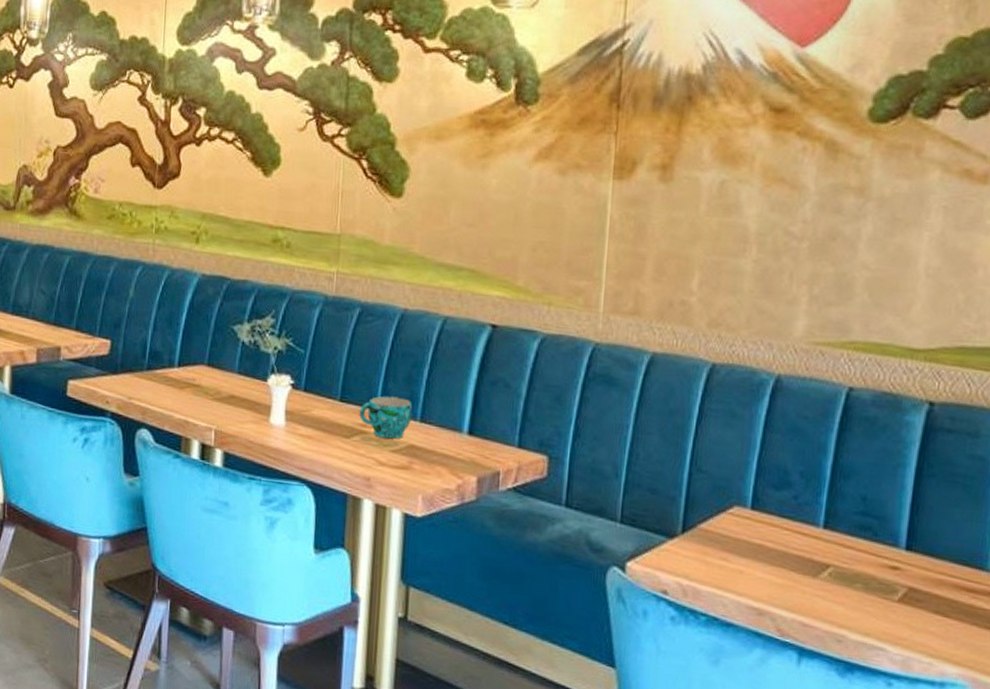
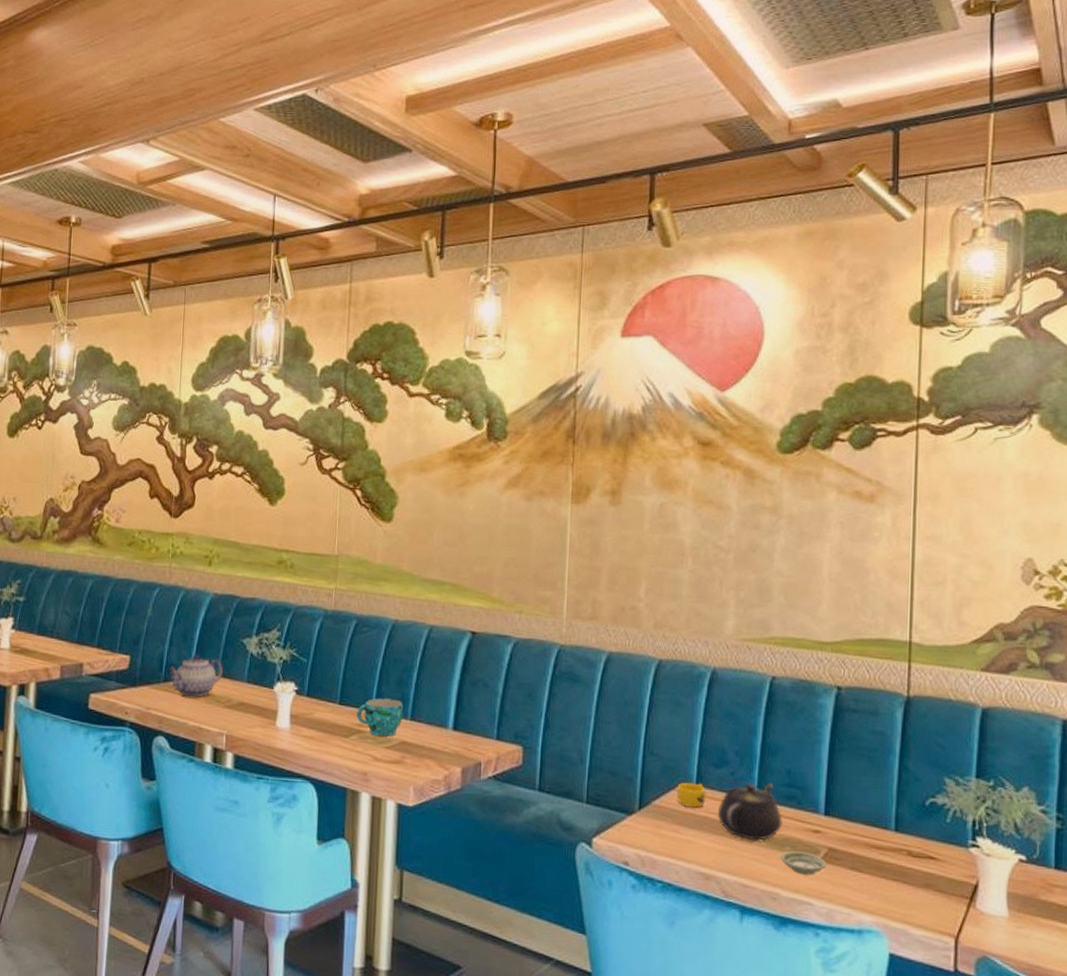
teapot: none [151,339,212,388] -> present [167,653,223,698]
cup: none [727,505,763,535] -> present [677,782,706,808]
teapot: none [775,508,854,575] -> present [717,783,783,840]
saucer: none [848,588,906,617] -> present [780,851,827,875]

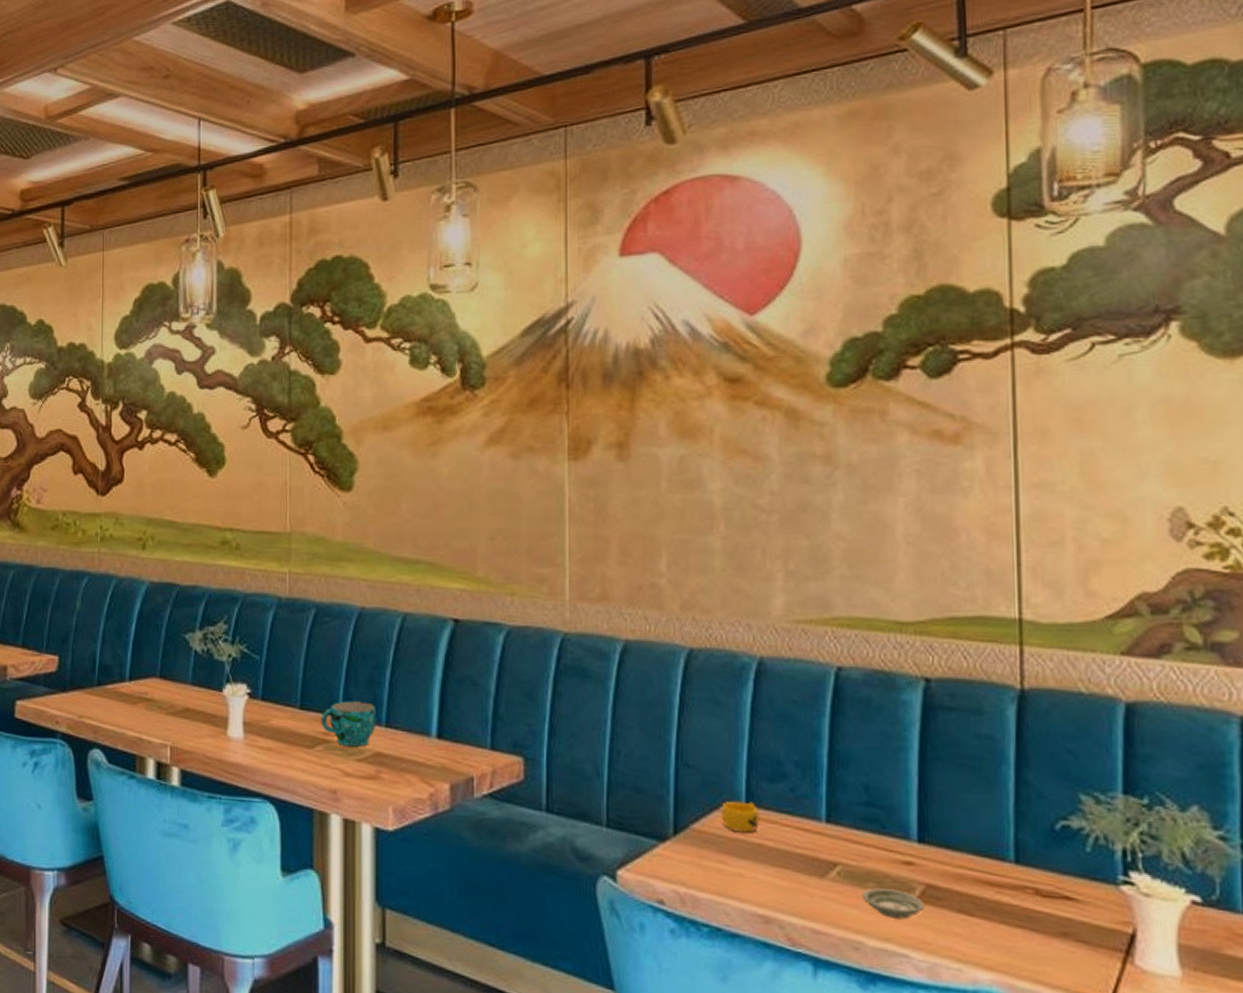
teapot: present [167,653,223,698] -> none [100,651,164,703]
teapot: present [717,783,783,840] -> none [775,801,862,874]

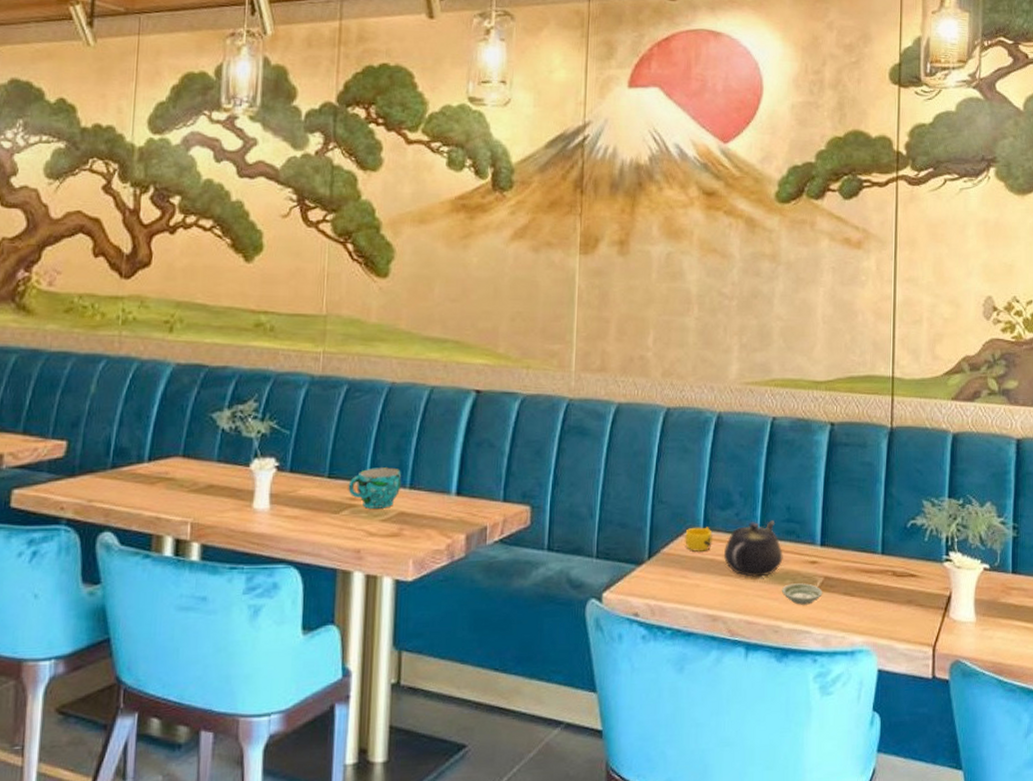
teapot: none [775,801,862,874] -> present [723,520,783,577]

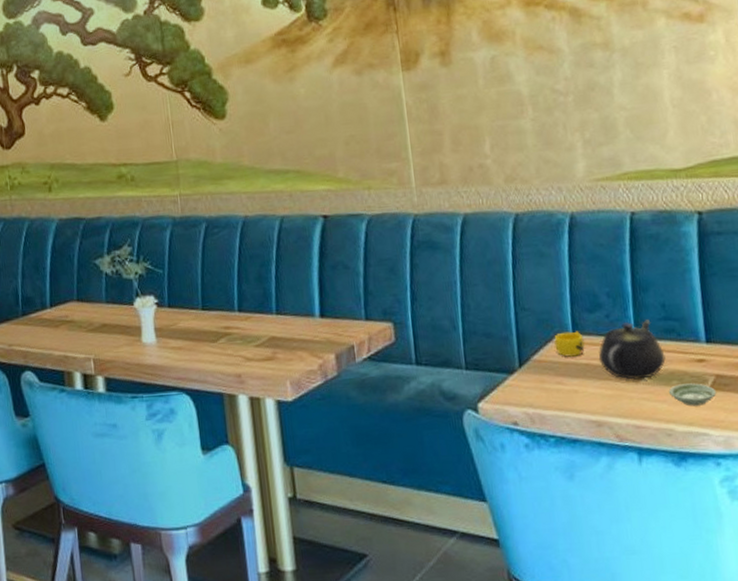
cup: present [348,467,402,509] -> none [220,296,269,336]

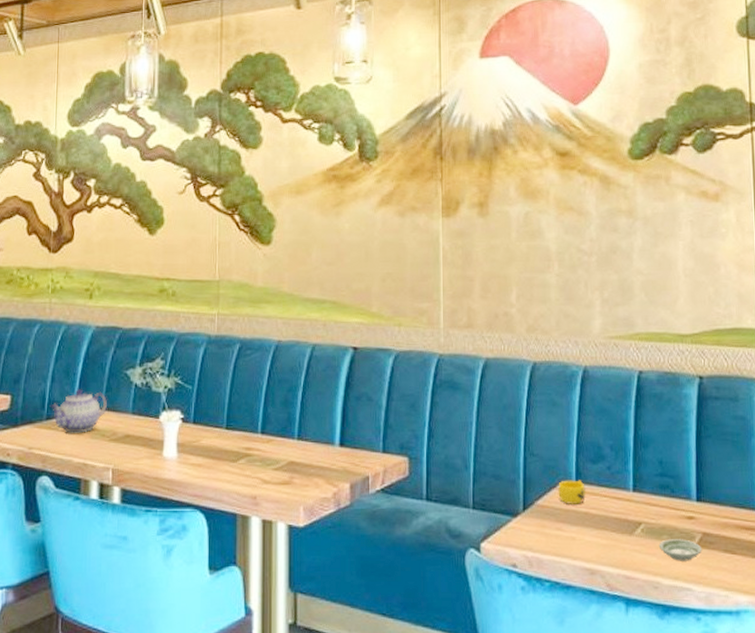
teapot: none [23,282,80,327] -> present [49,388,107,433]
teapot: present [598,319,666,380] -> none [597,474,659,531]

